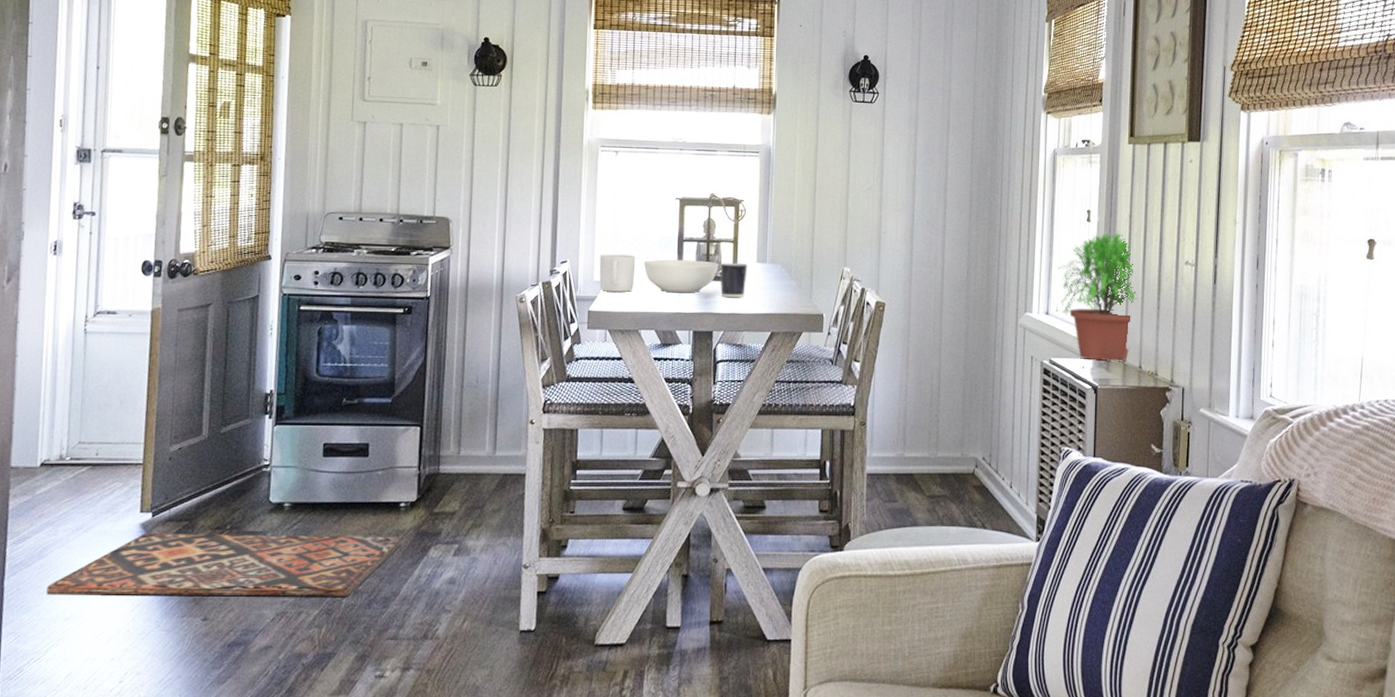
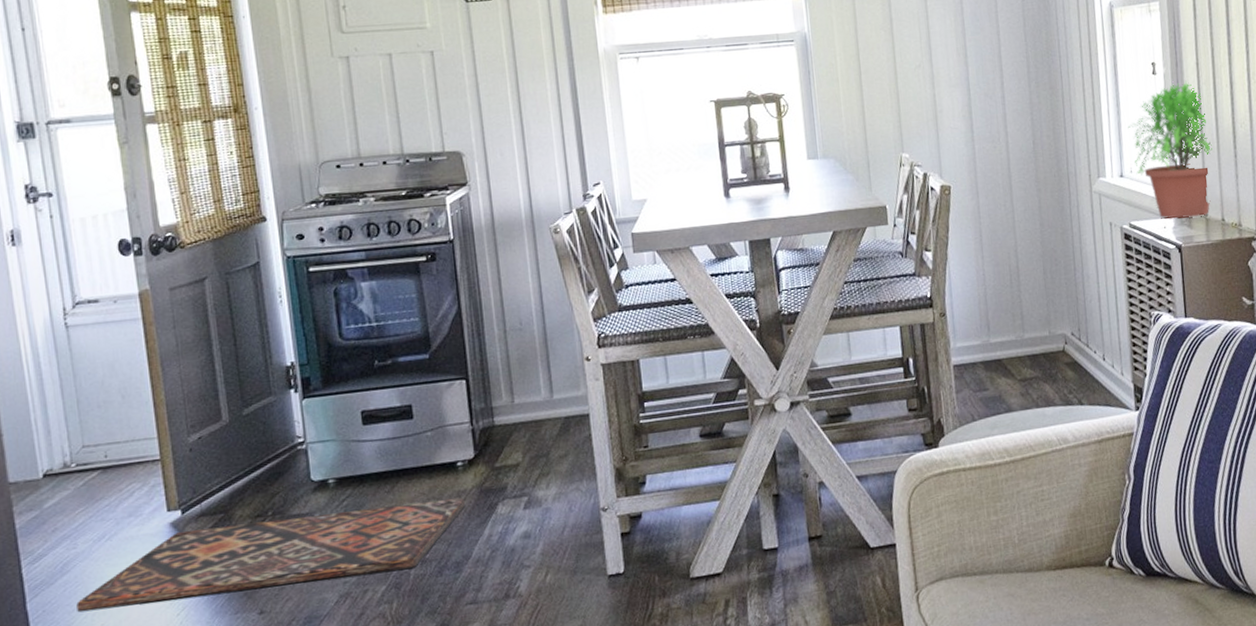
mug: present [599,254,636,292] -> none [635,167,677,210]
bowl: present [643,259,719,293] -> none [684,164,767,203]
mug: present [720,262,748,298] -> none [768,162,799,201]

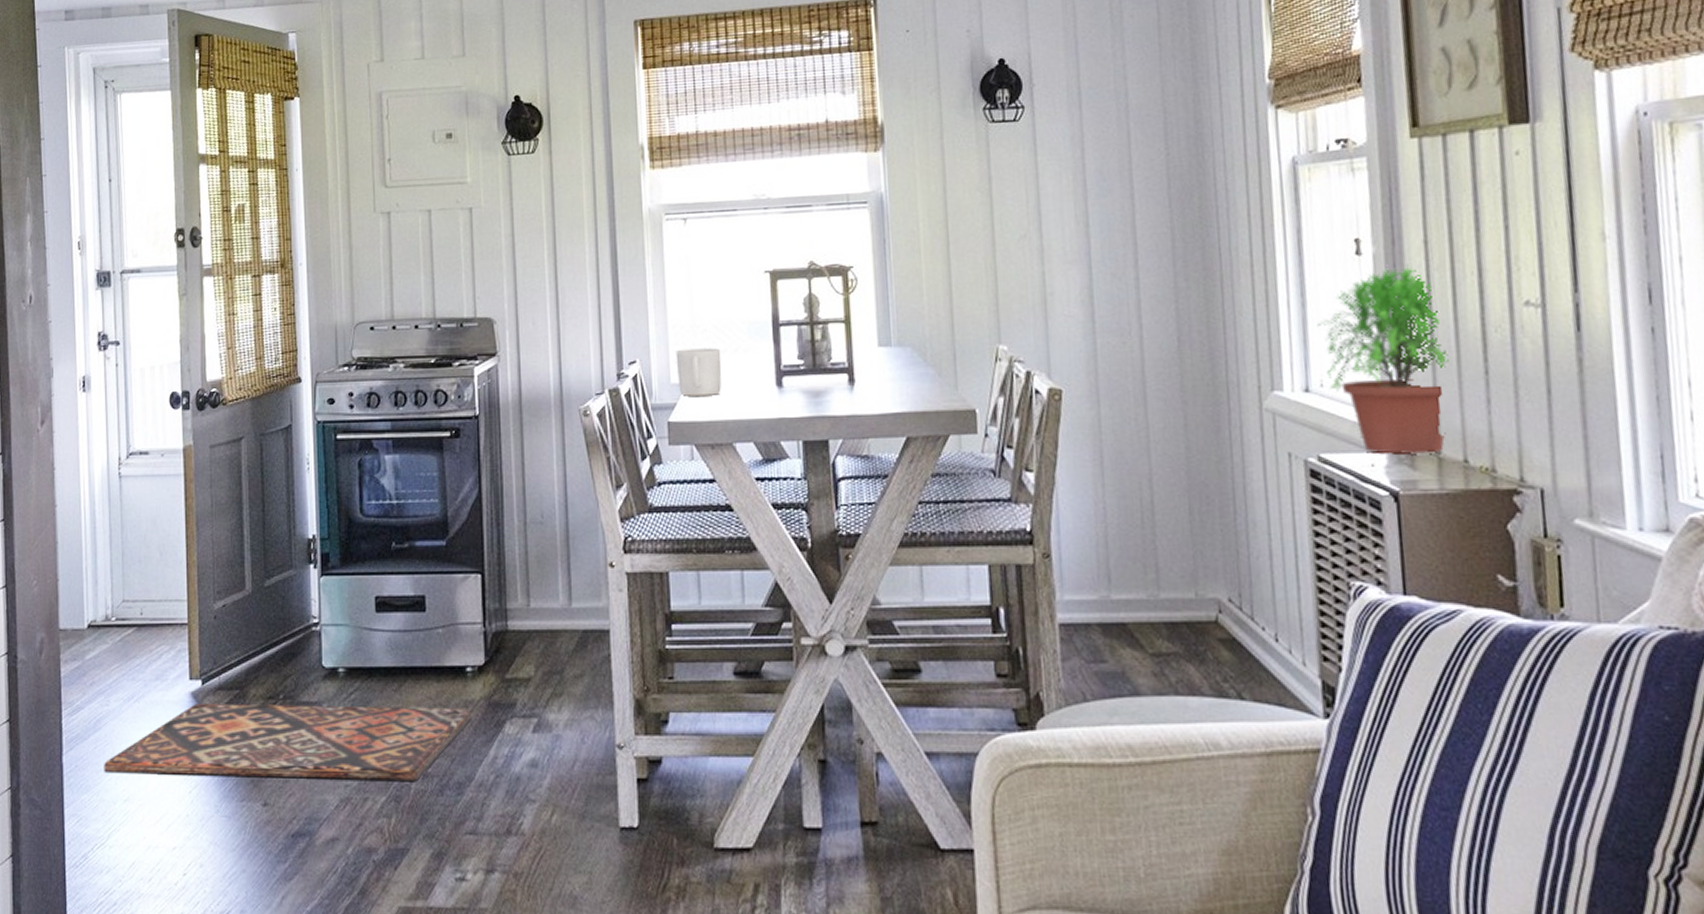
mug: none [635,167,677,210] -> present [675,348,722,396]

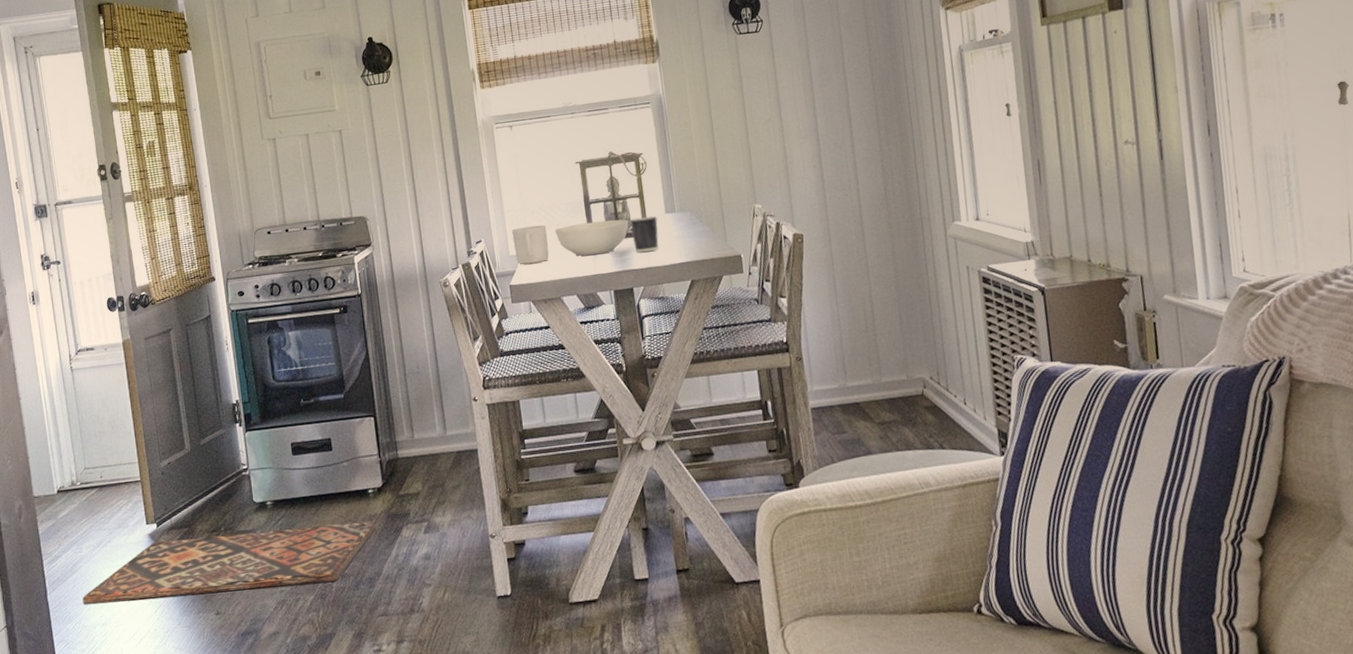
bowl: none [731,348,829,393] -> present [554,219,629,256]
mug: none [830,348,867,395] -> present [629,216,659,253]
potted plant: present [1317,266,1449,454] -> none [982,121,1075,261]

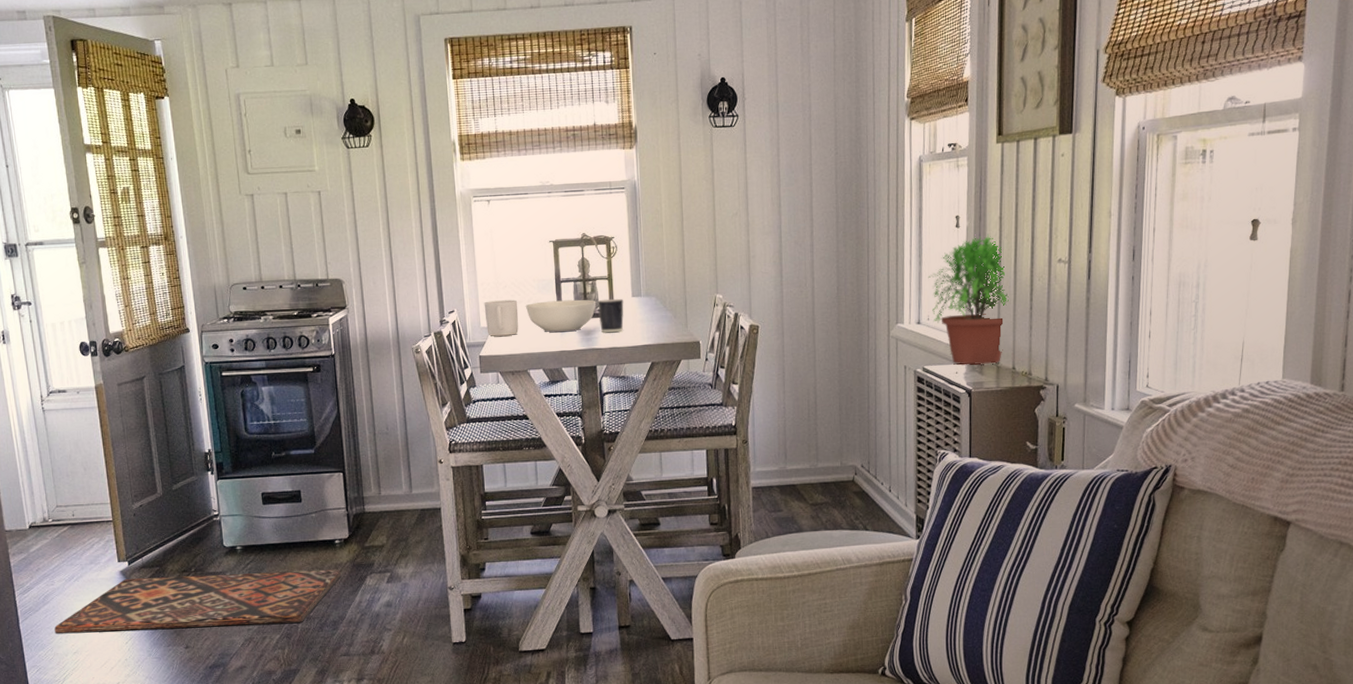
potted plant: none [982,121,1075,261] -> present [928,235,1009,365]

